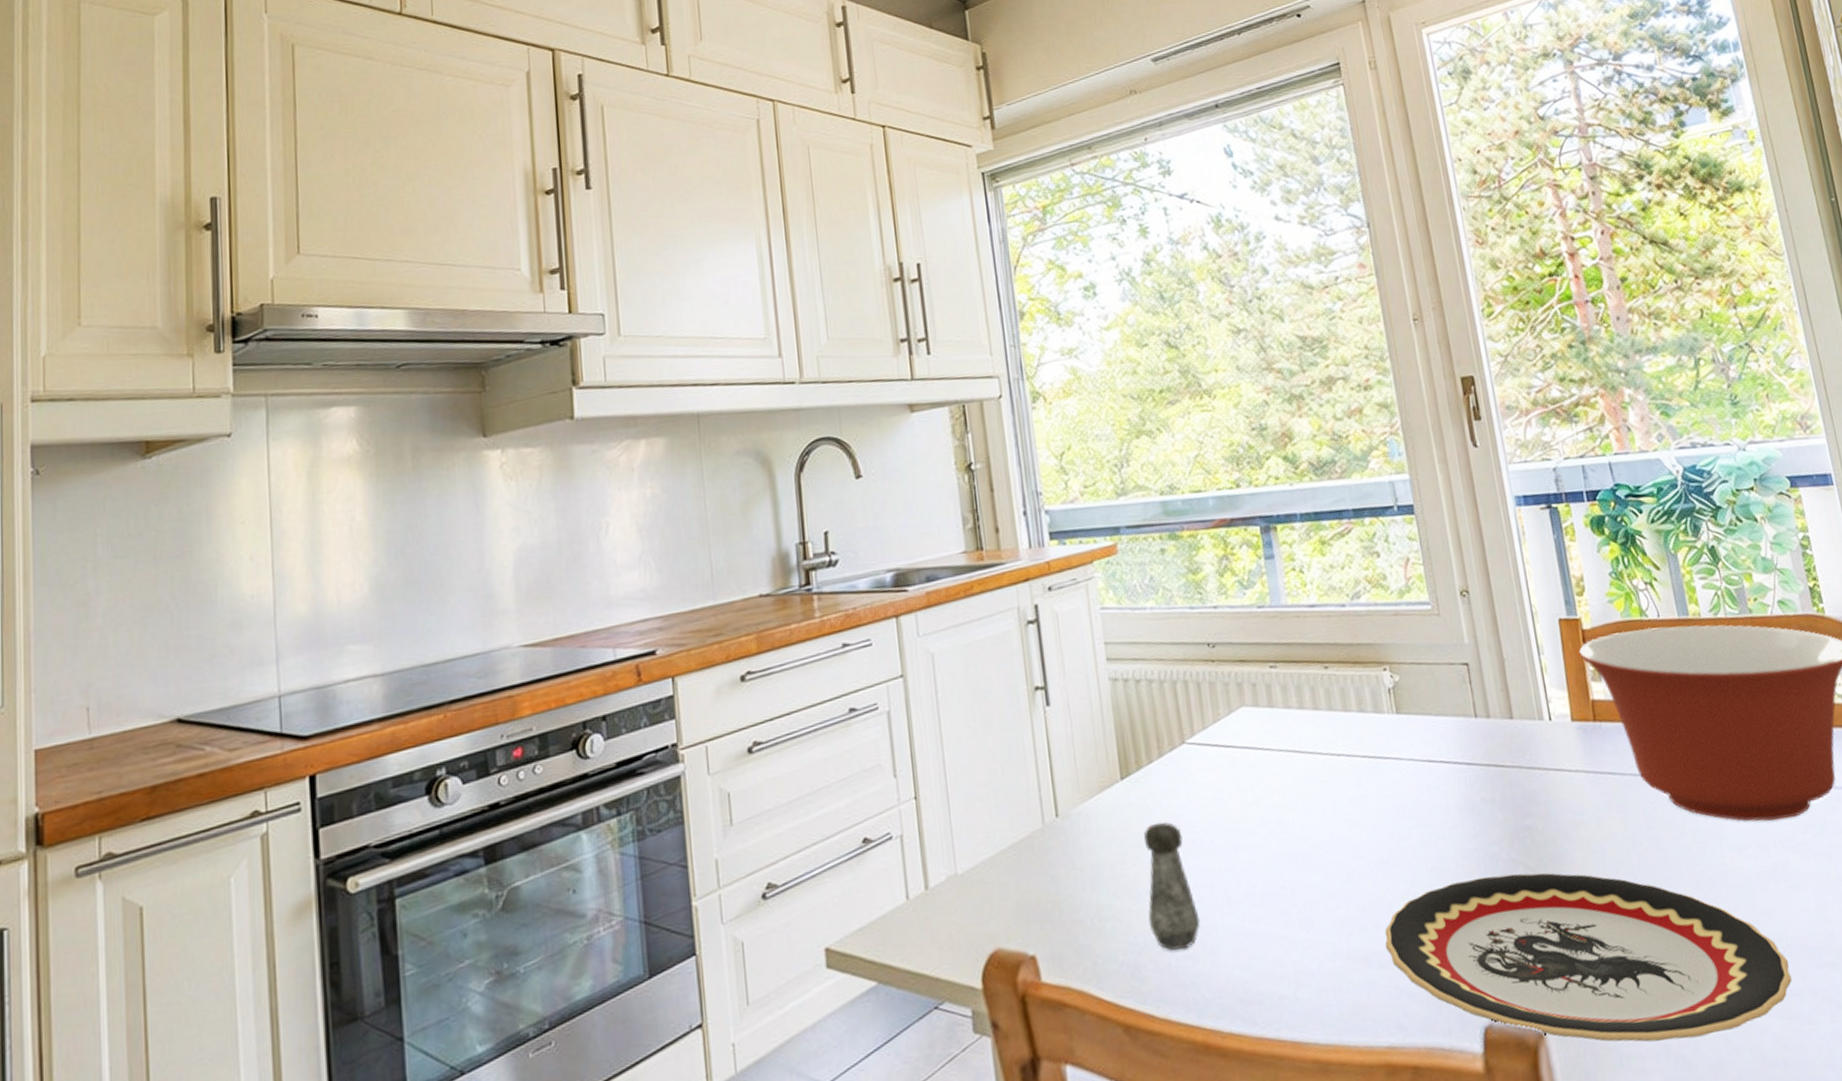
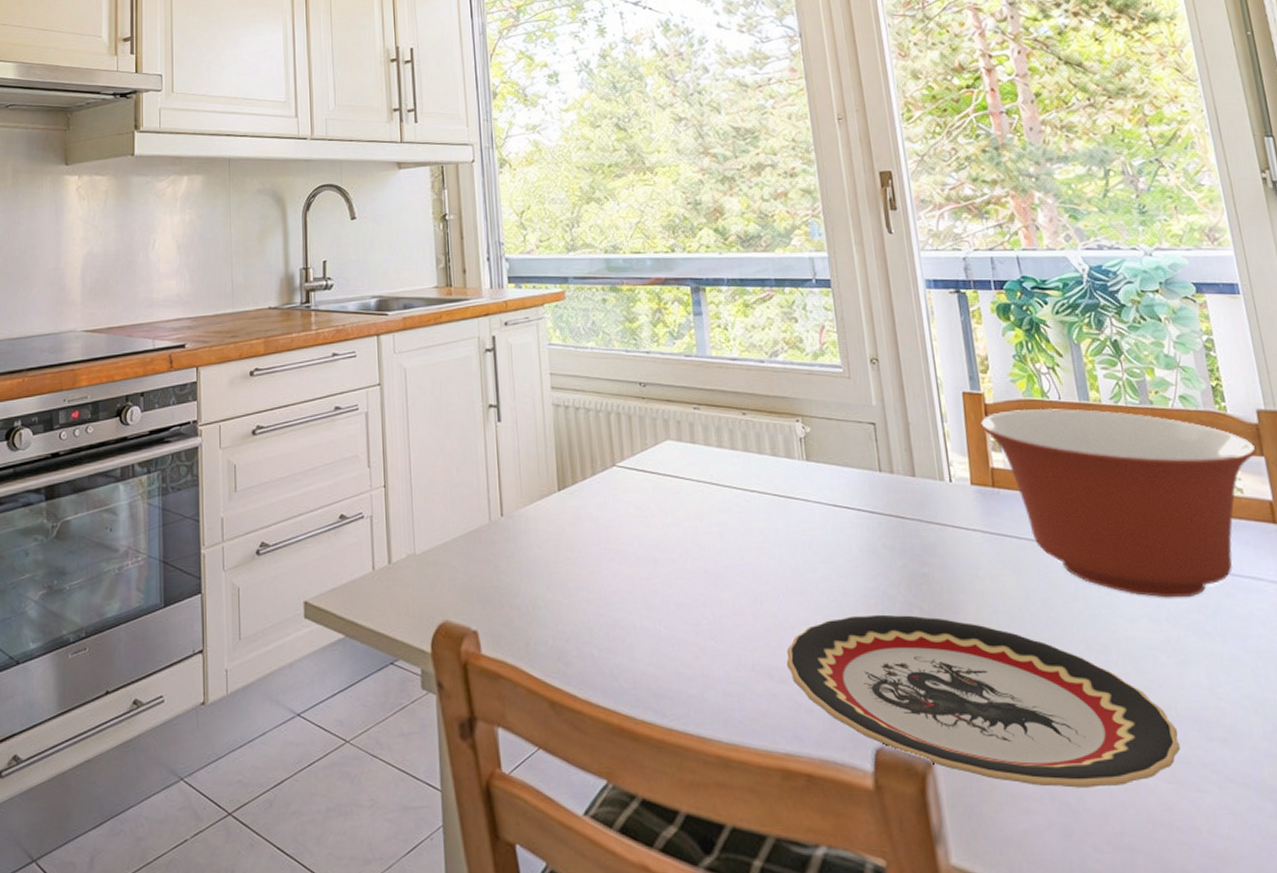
salt shaker: present [1144,822,1201,951] -> none [575,532,621,643]

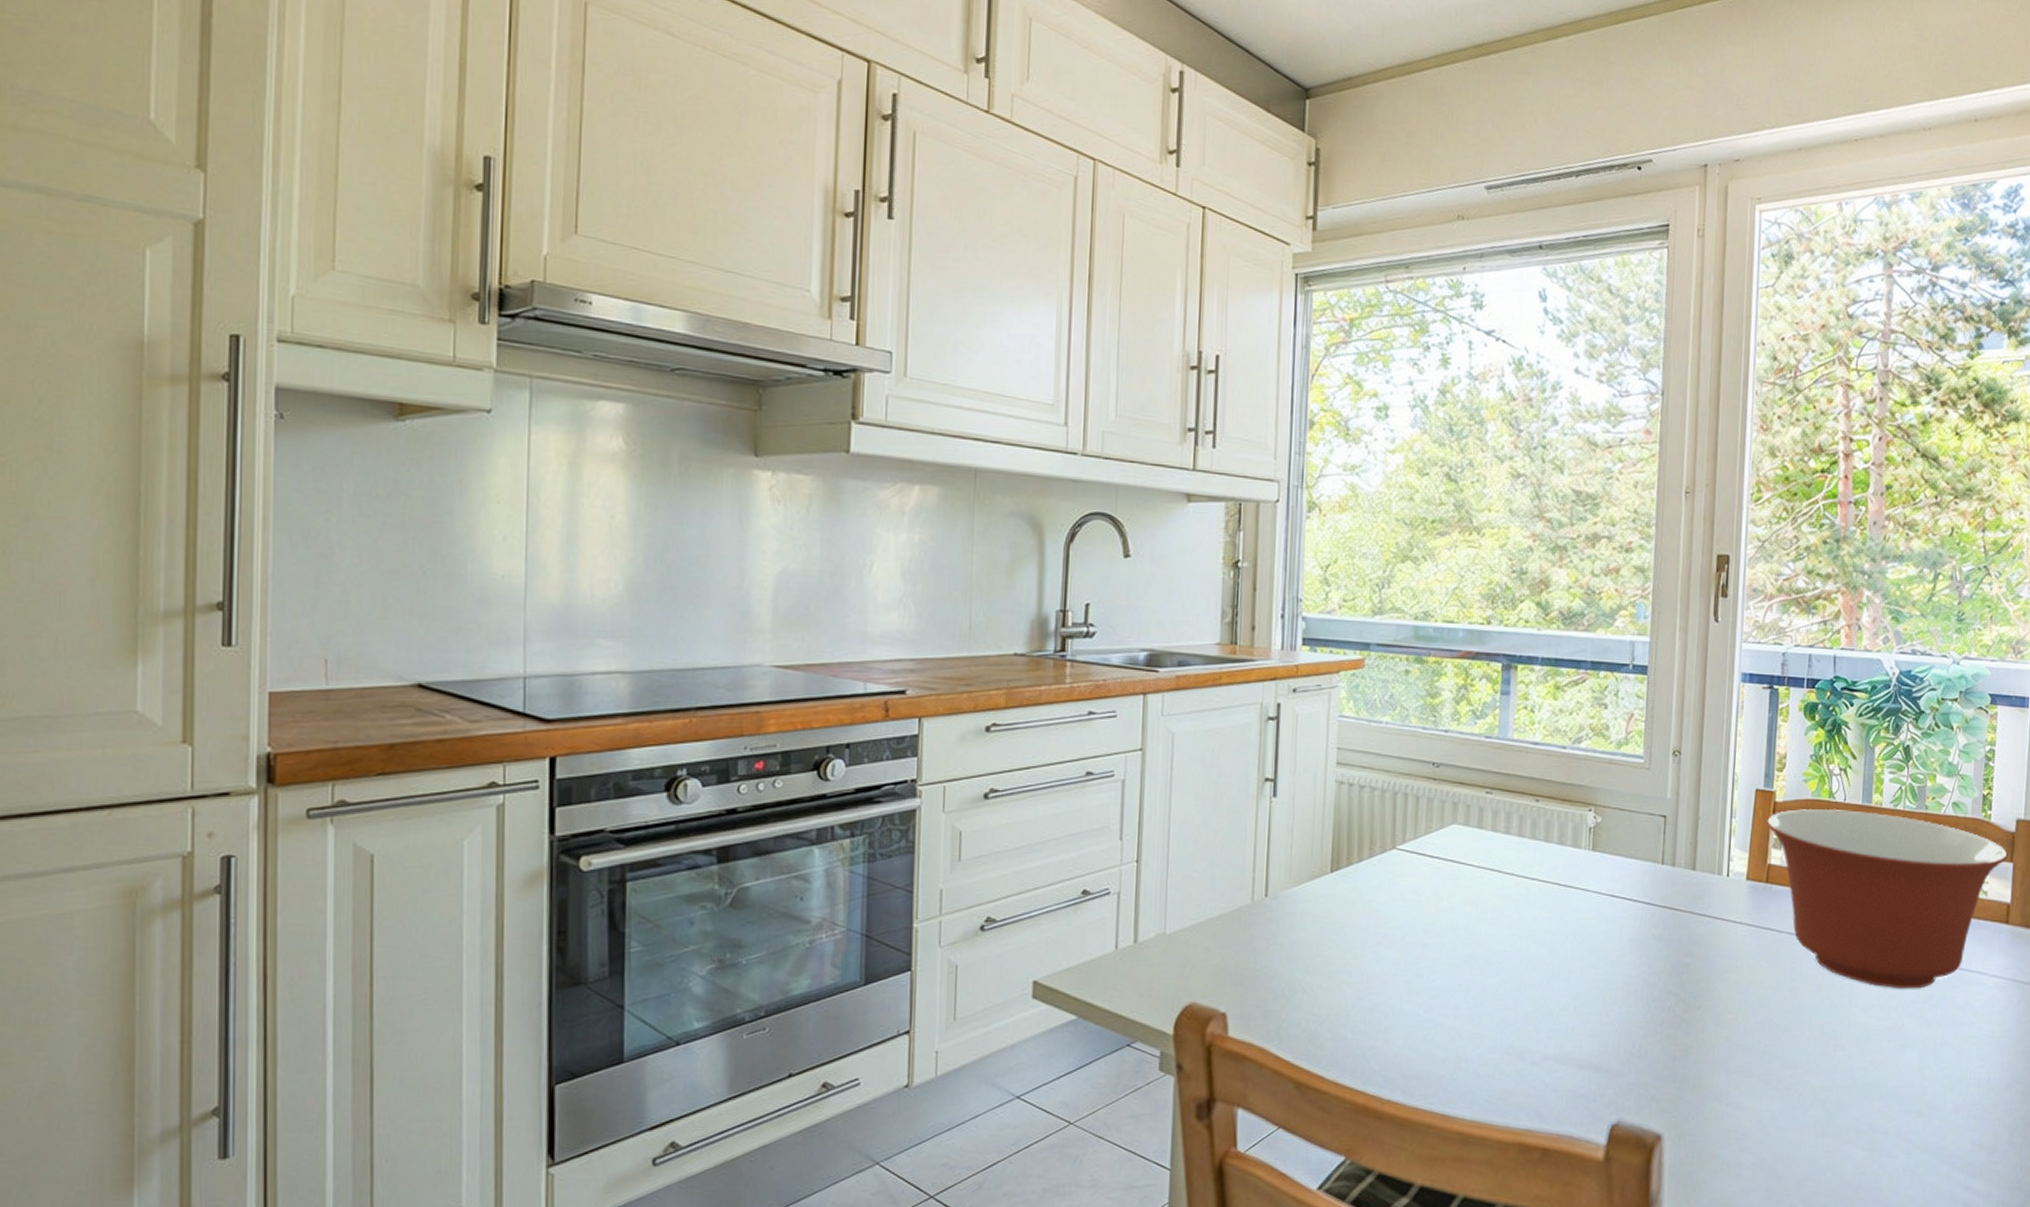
plate: present [786,614,1181,788] -> none [1540,1001,1882,1156]

